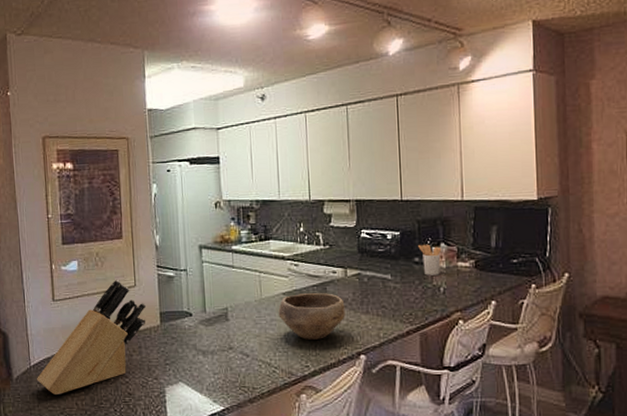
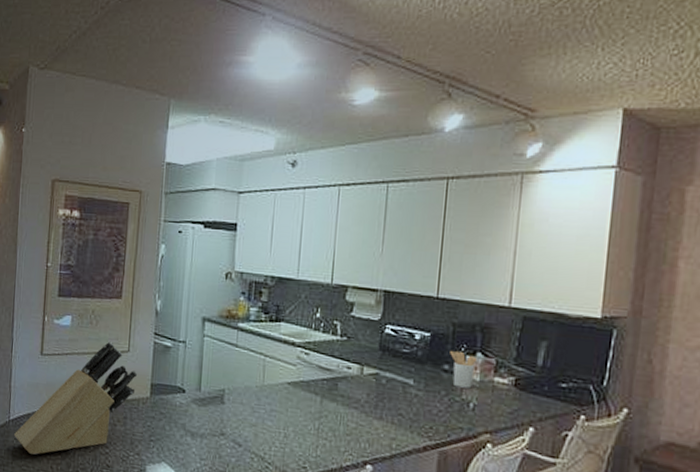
bowl: present [278,293,345,340] -> none [280,386,356,440]

